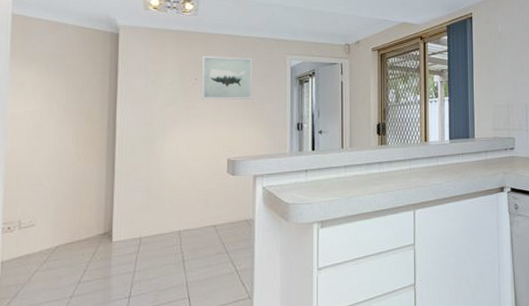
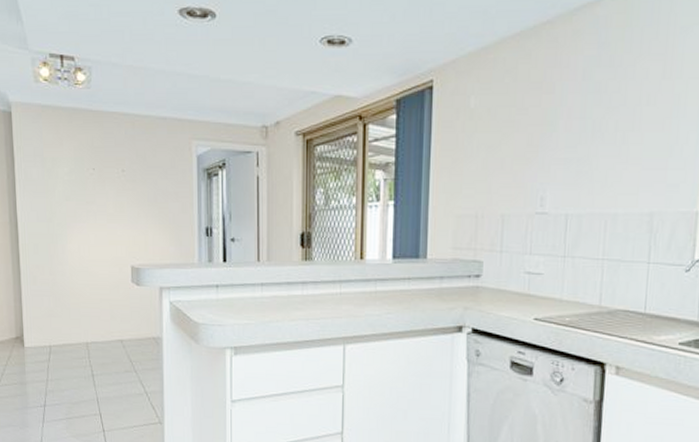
wall art: present [201,55,253,100] -> none [98,139,155,195]

